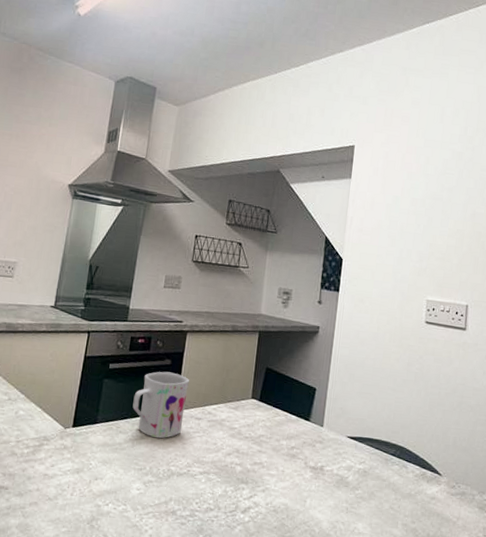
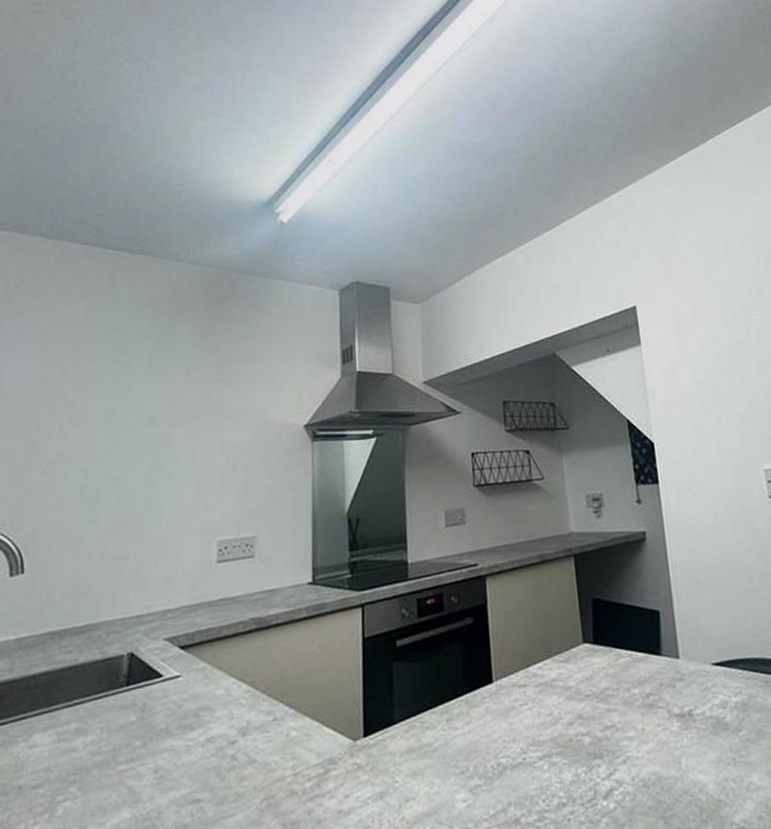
mug: present [132,371,190,439] -> none [435,632,505,726]

